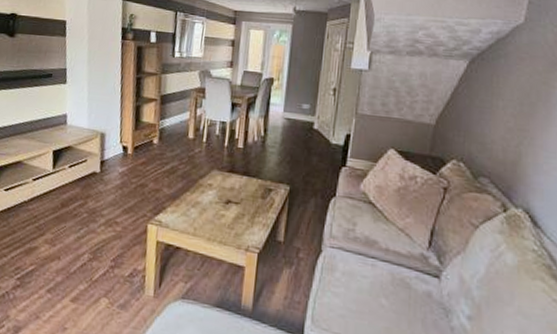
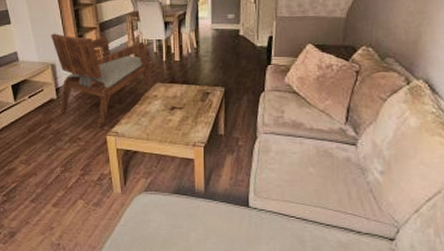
armchair: none [100,99,214,214] -> present [51,33,154,128]

